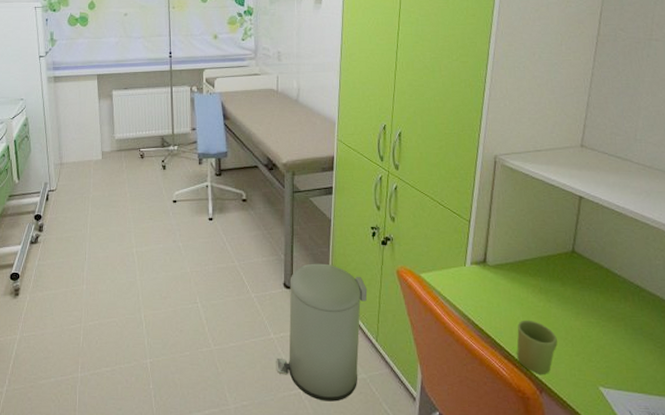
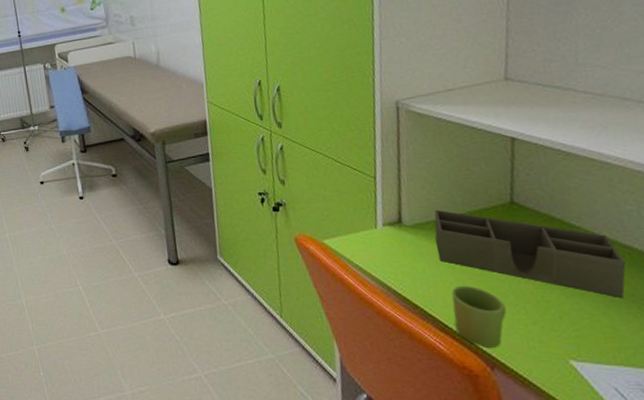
pedal bin: present [276,263,368,402] -> none [169,236,265,385]
desk organizer: none [511,253,650,337] -> present [434,209,626,299]

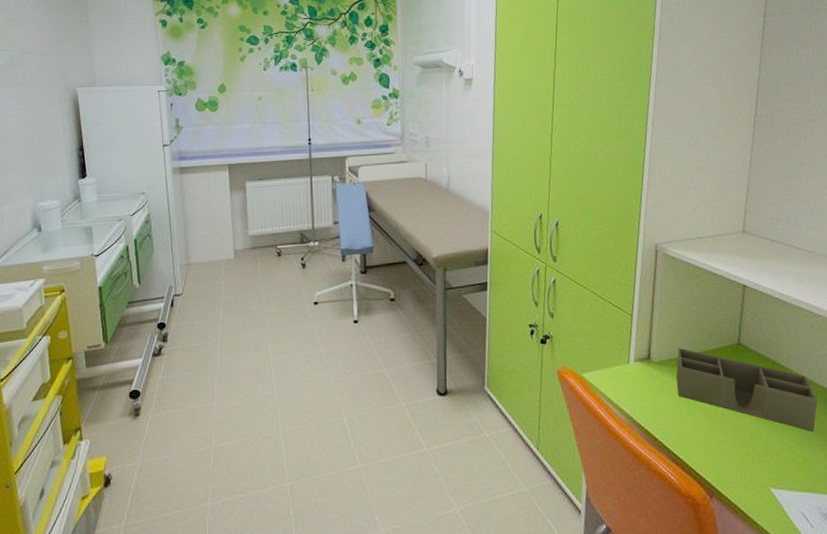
mug: present [451,285,507,348] -> none [684,419,726,478]

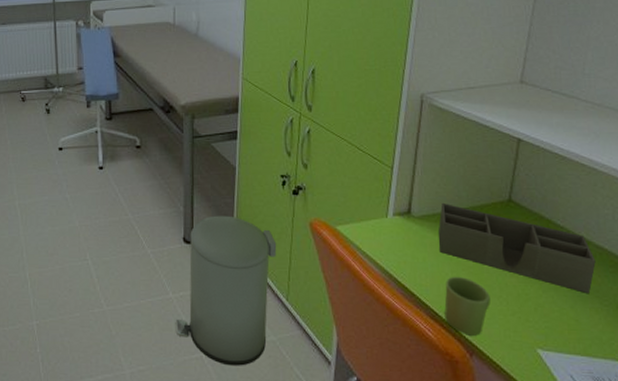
pedal bin: none [429,366,527,520] -> present [175,215,277,366]
mug: none [684,419,726,478] -> present [444,276,490,336]

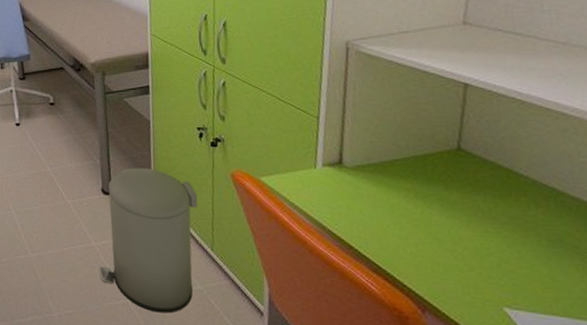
desk organizer: present [438,202,596,294] -> none [375,152,573,250]
mug: present [444,276,490,336] -> none [387,228,443,291]

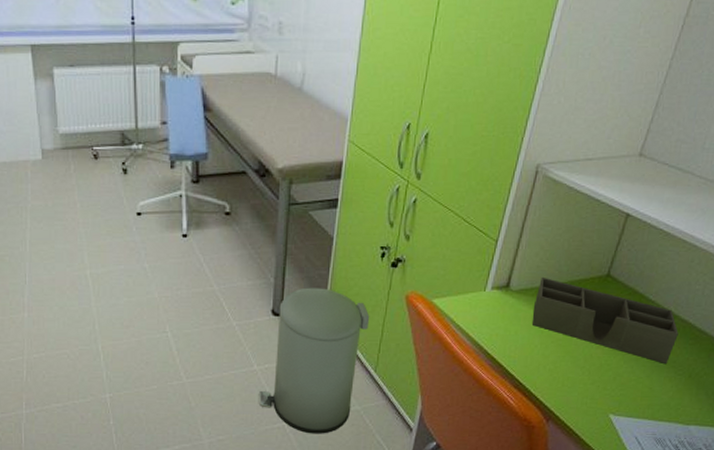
desk organizer: none [375,152,573,250] -> present [533,276,679,365]

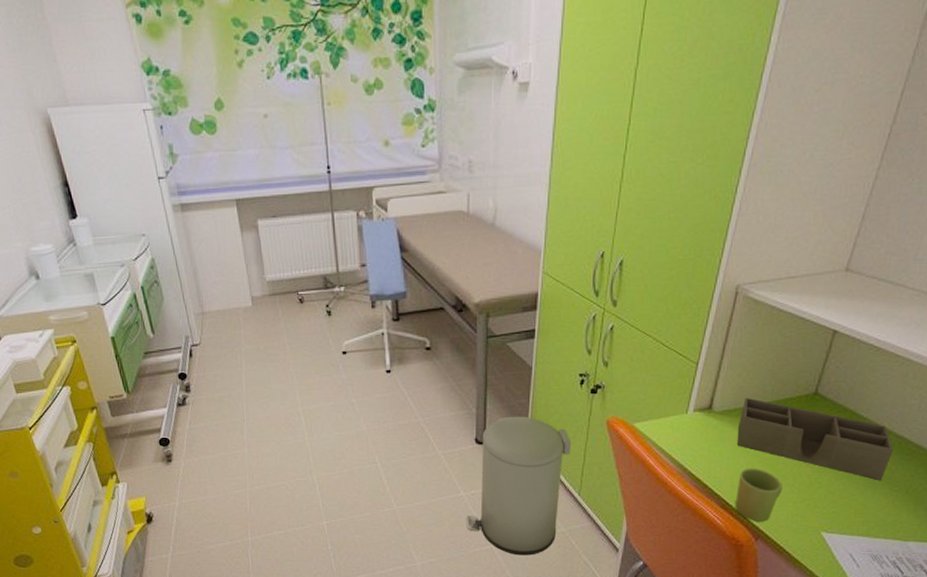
mug: none [528,348,574,403] -> present [735,467,782,522]

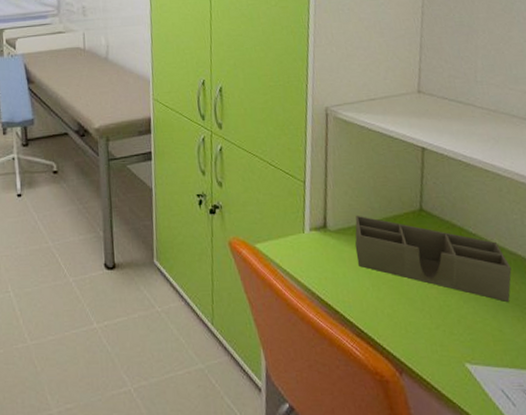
pedal bin: present [466,416,572,556] -> none [101,238,199,399]
mug: present [735,467,782,522] -> none [368,290,414,353]

